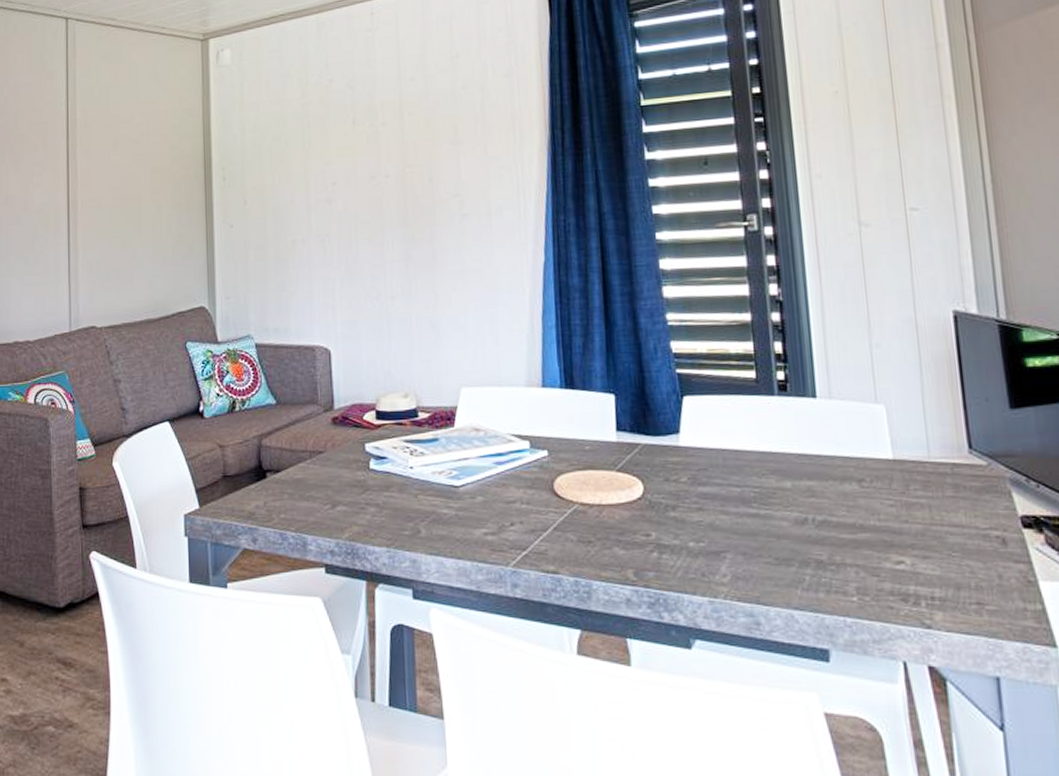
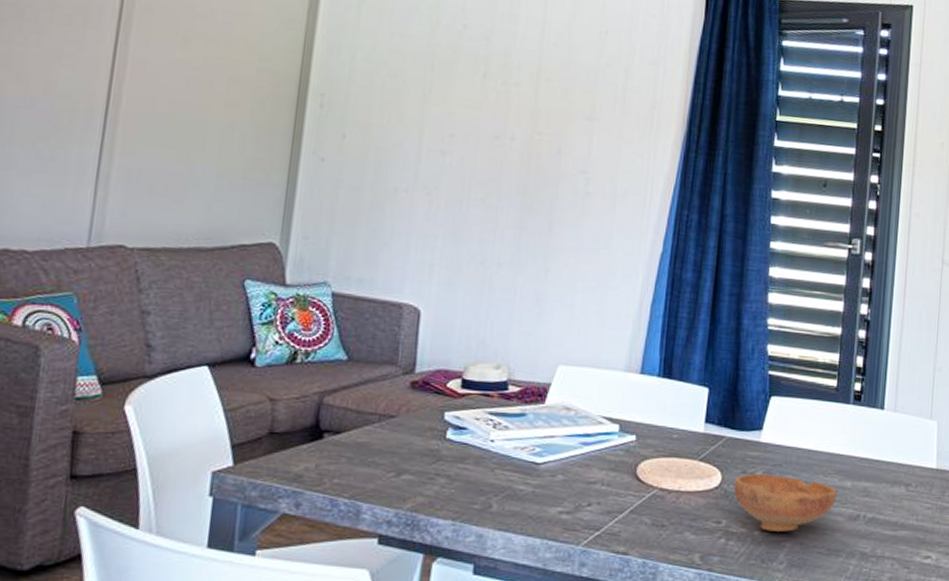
bowl: none [657,480,777,542] -> present [733,474,837,532]

